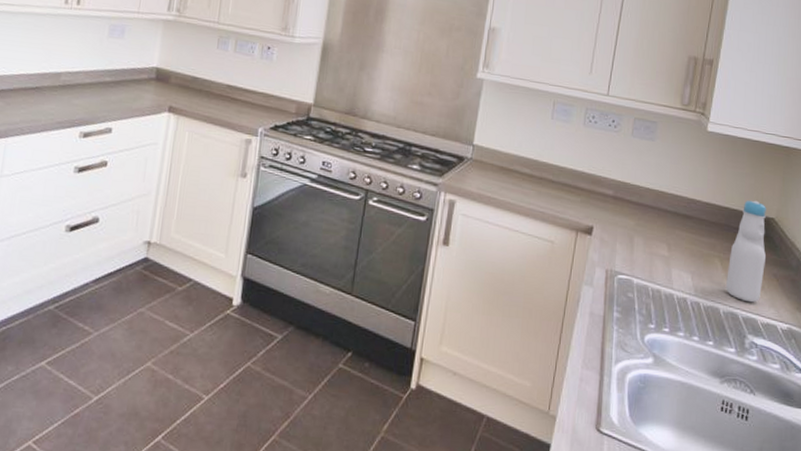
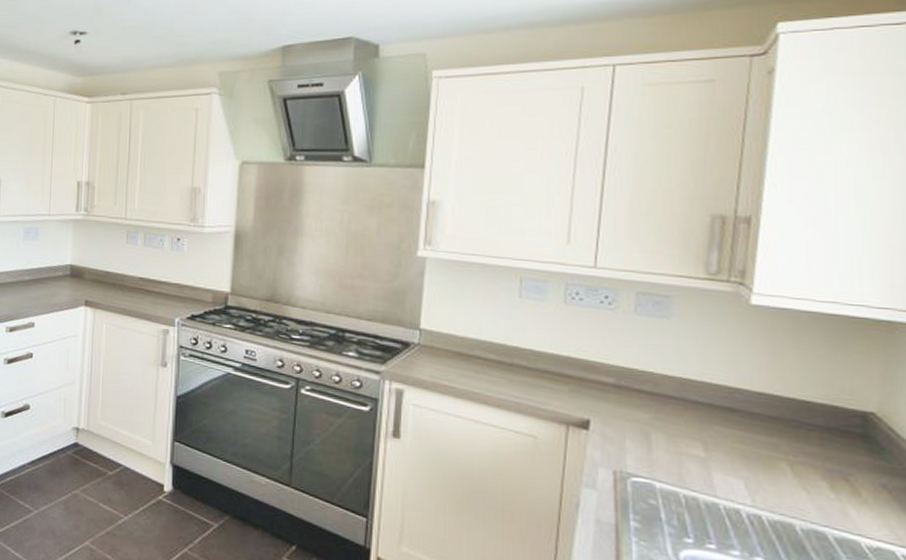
bottle: present [725,200,766,303] -> none [800,389,866,520]

